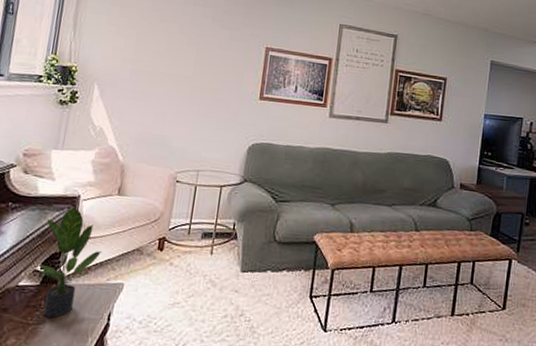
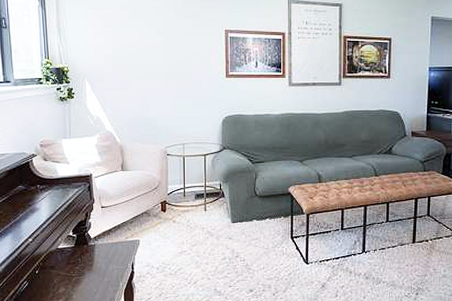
potted plant: present [38,206,102,317] -> none [69,183,117,270]

